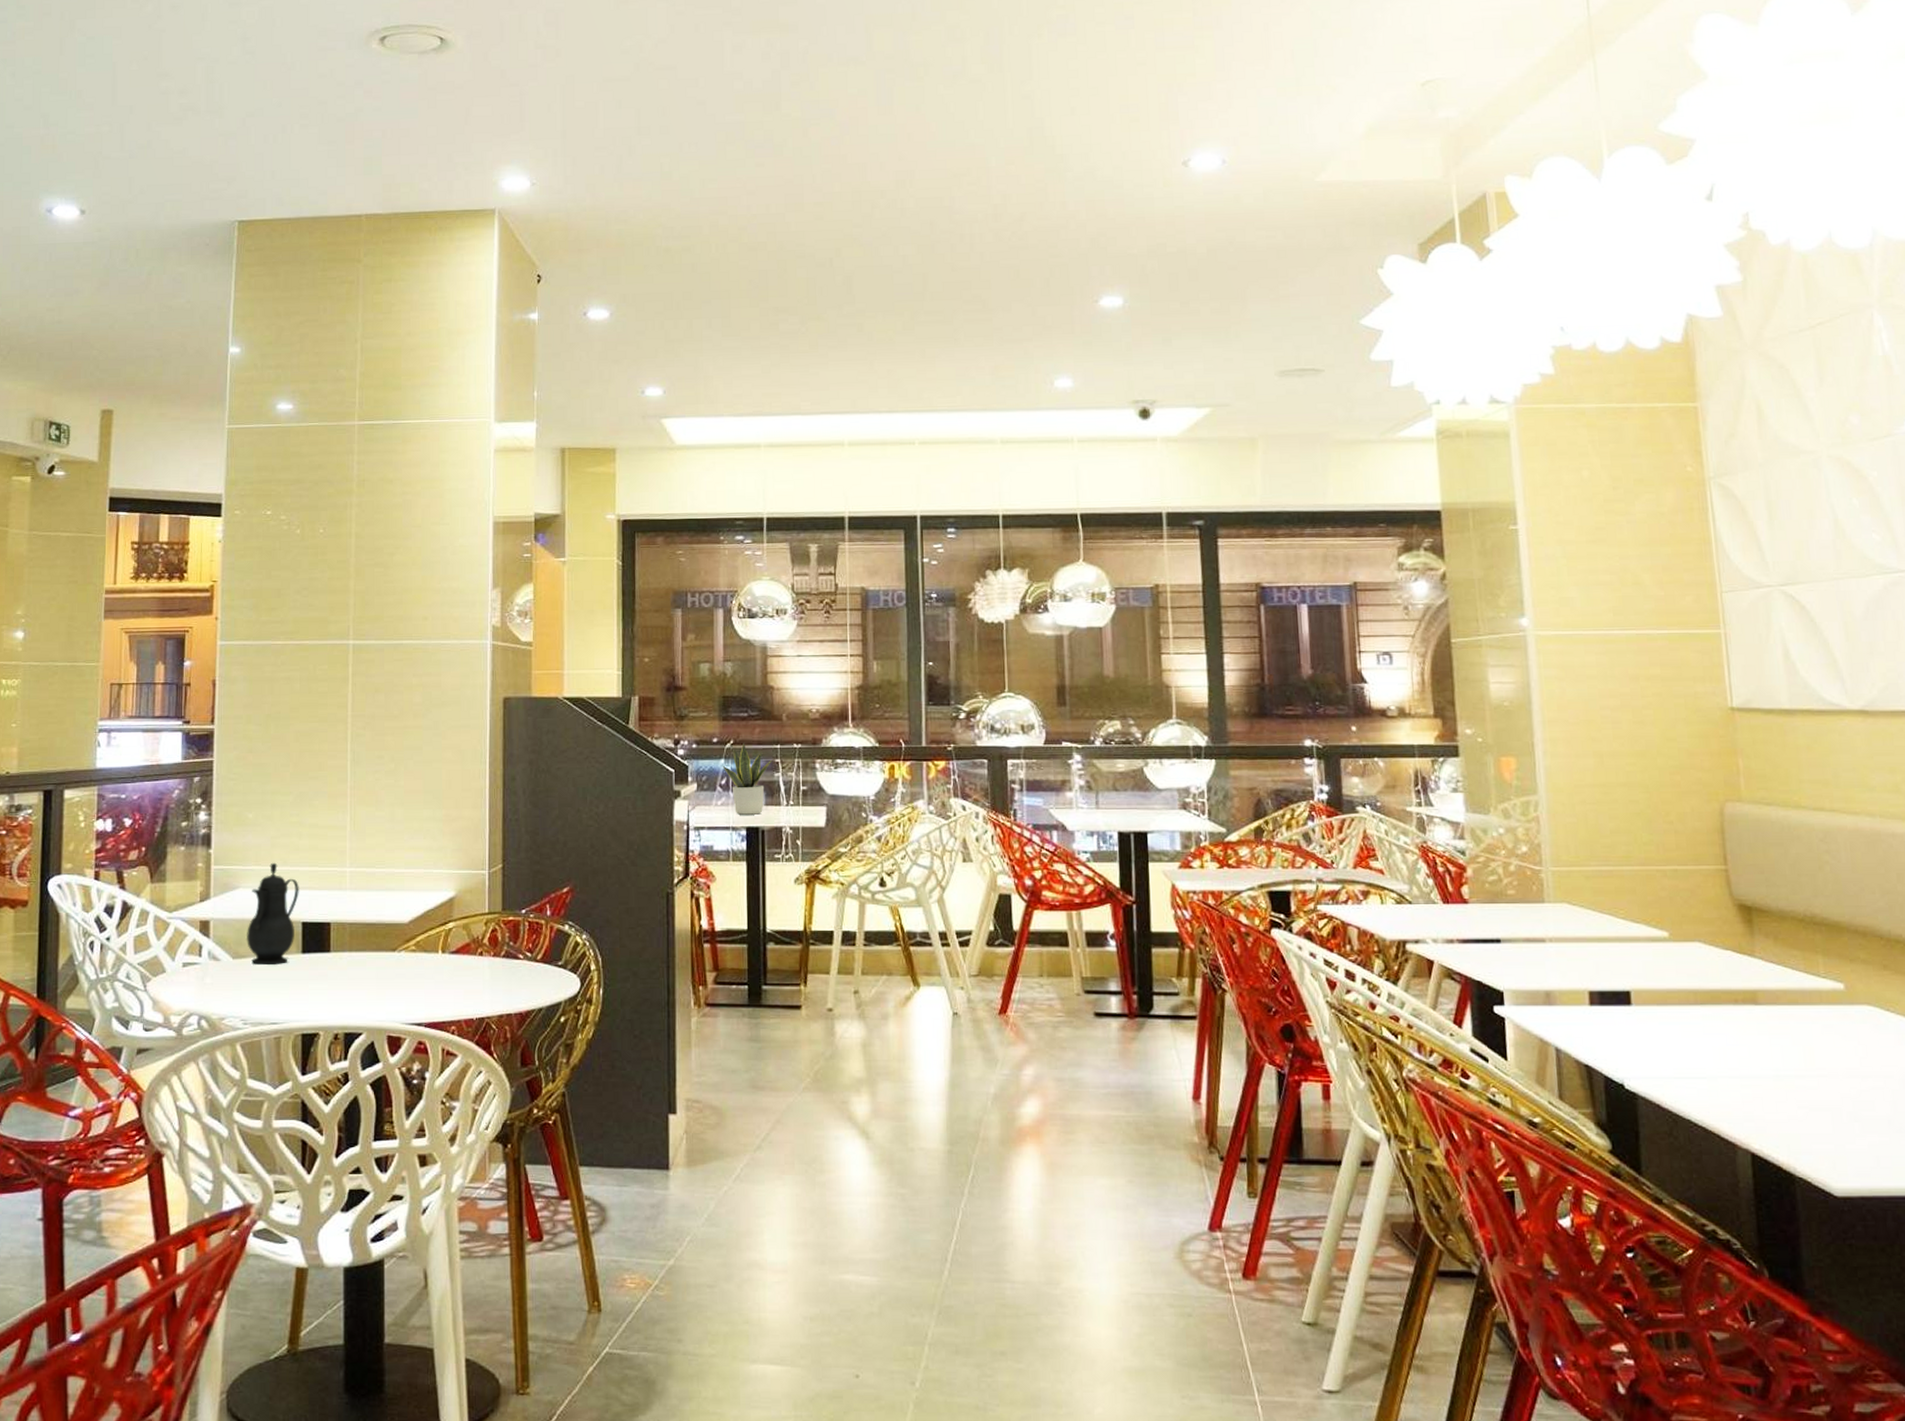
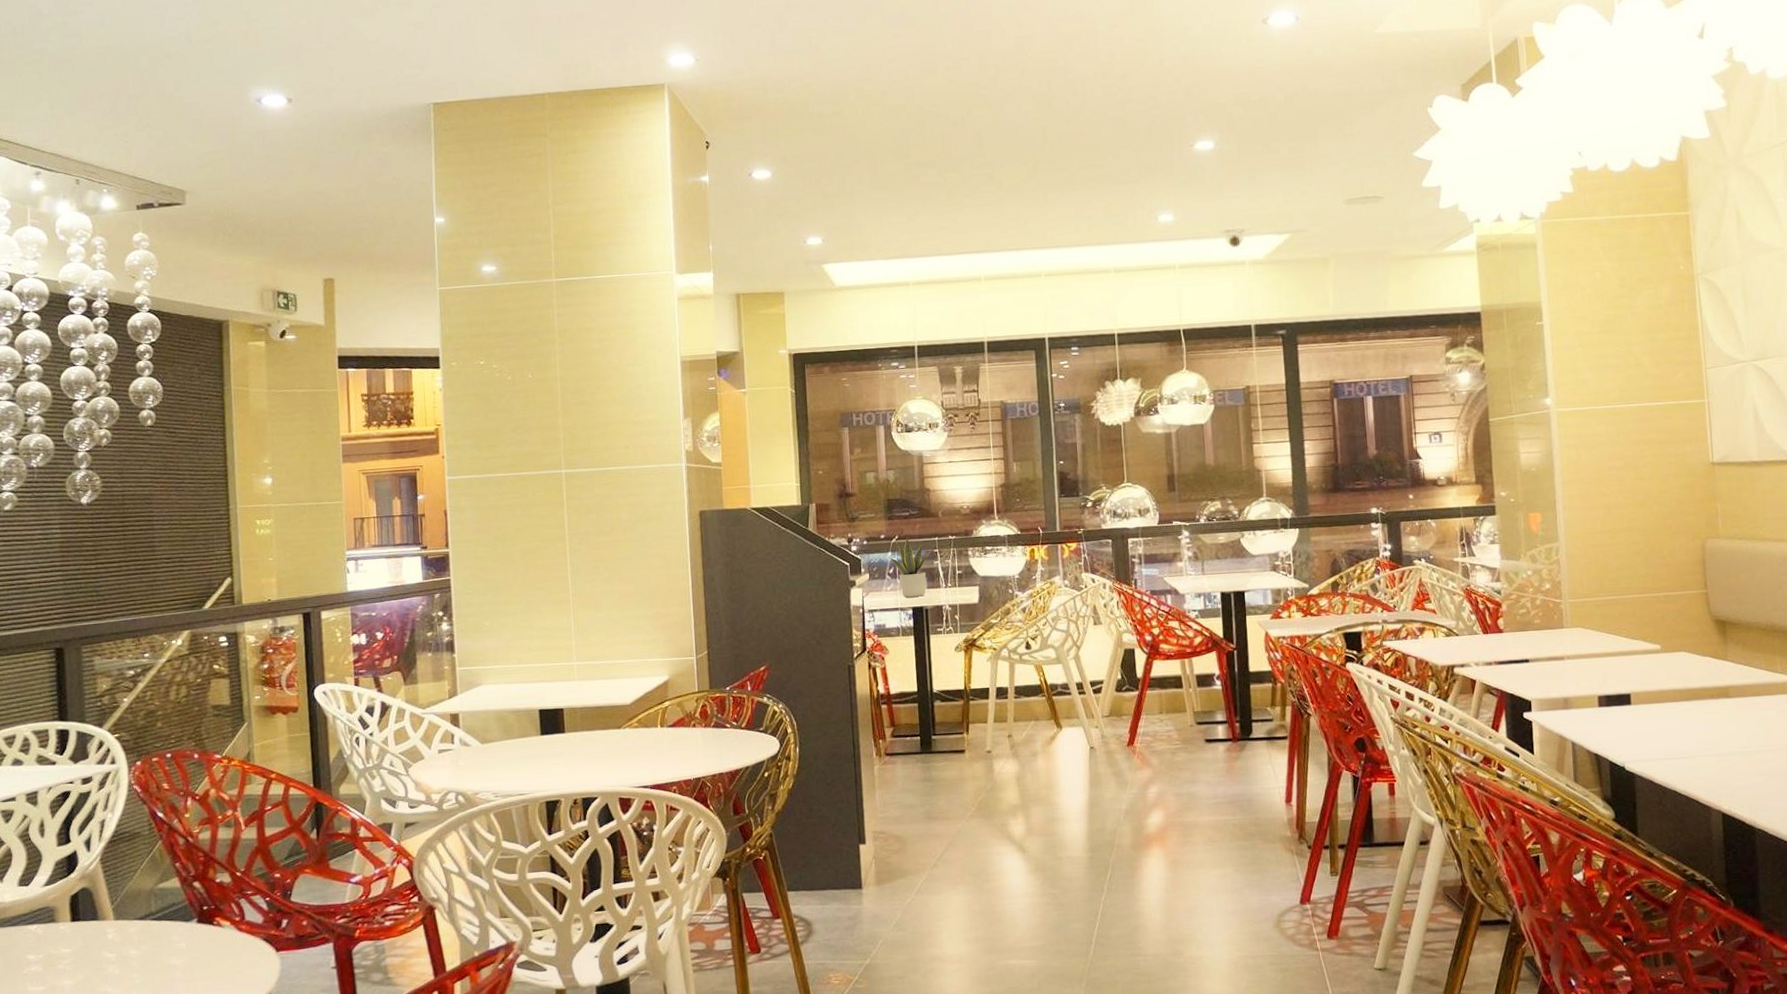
coffeepot: present [246,862,299,965] -> none [491,661,535,747]

